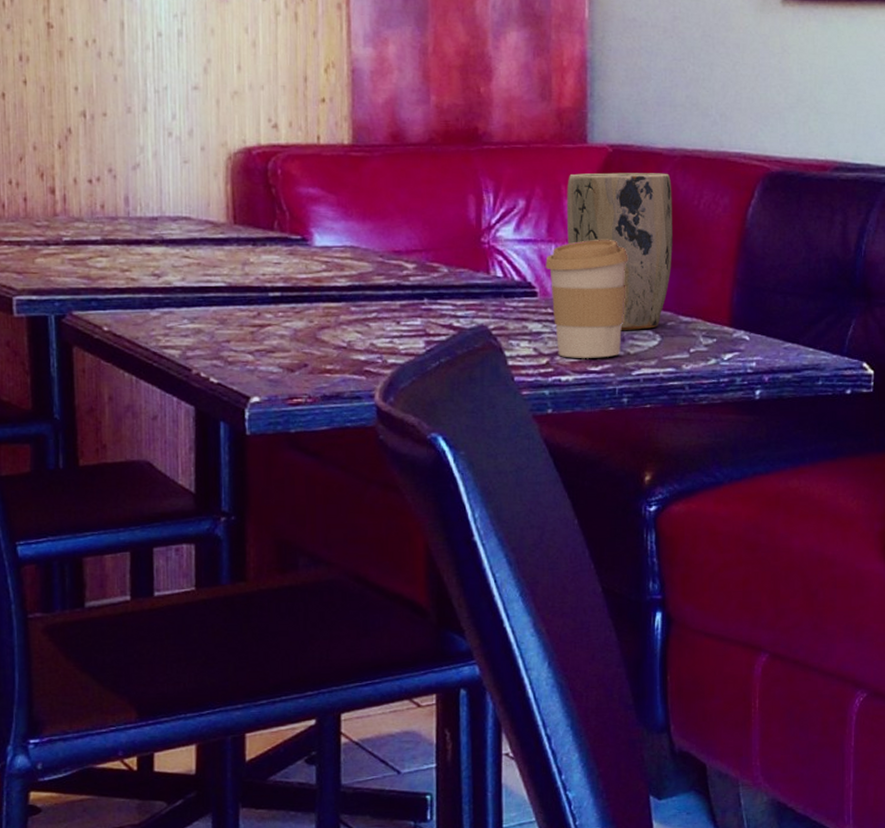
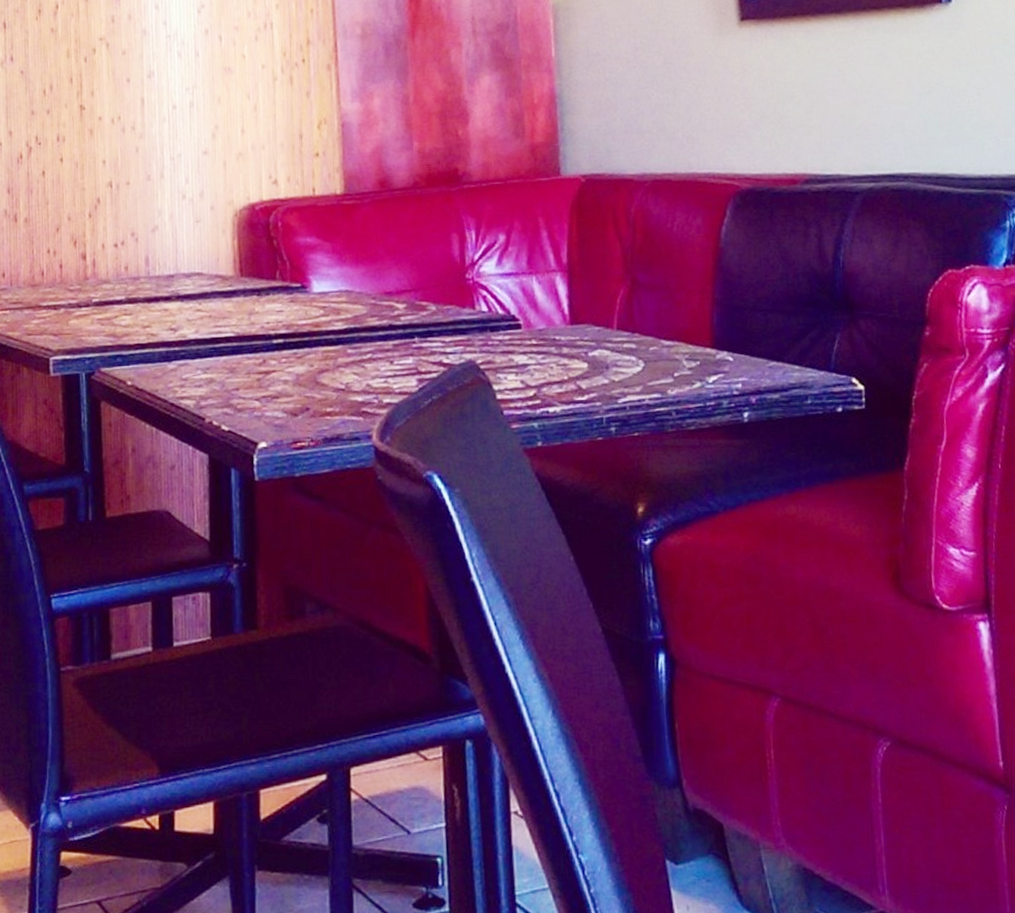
coffee cup: present [545,240,629,358] -> none [527,268,607,389]
plant pot: present [567,172,673,330] -> none [544,198,650,358]

